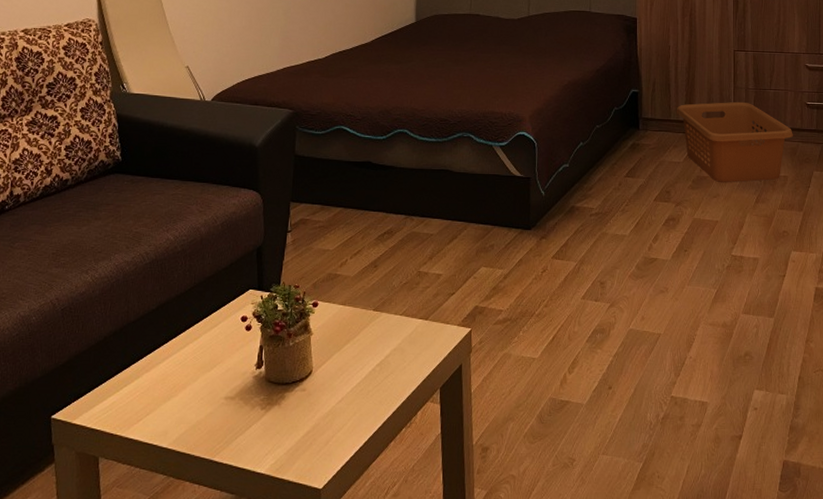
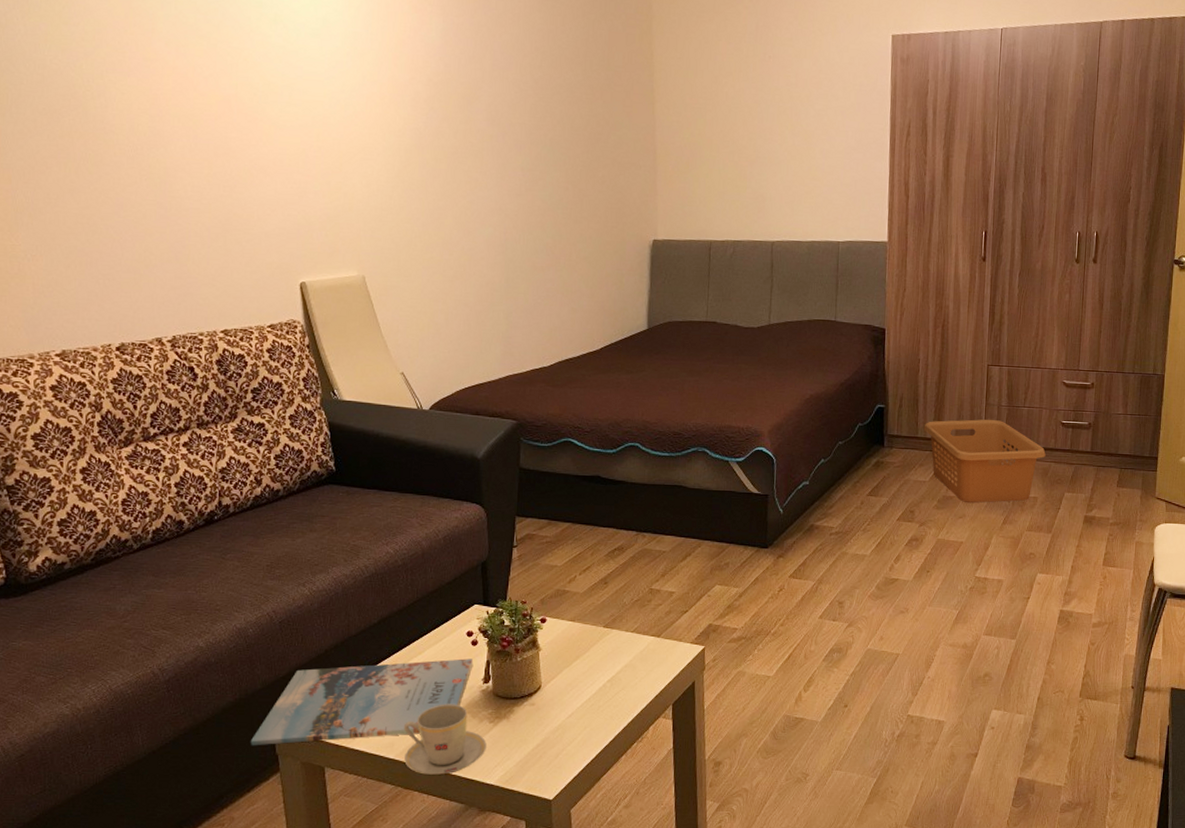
magazine: none [28,344,247,436] -> present [251,658,474,746]
teacup: none [177,390,258,465] -> present [403,704,487,776]

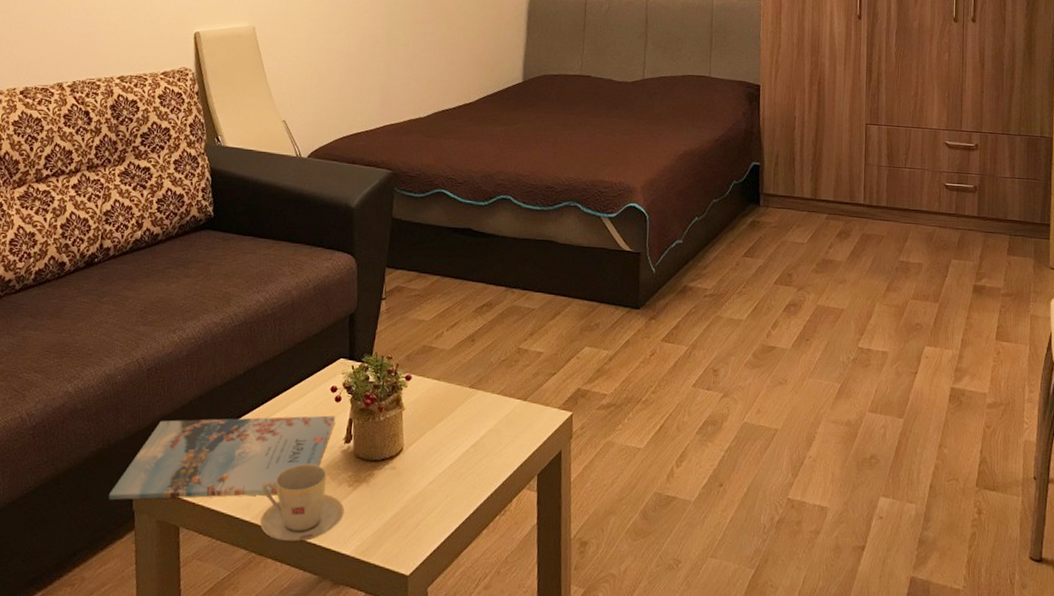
laundry basket: present [923,419,1046,504] -> none [800,179,930,268]

